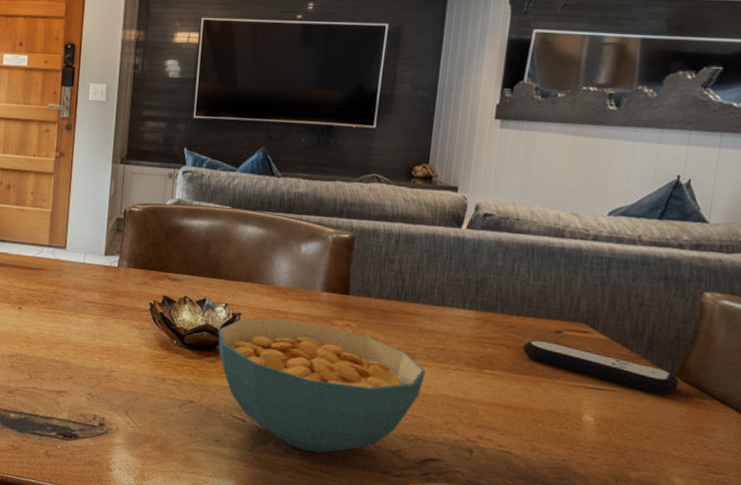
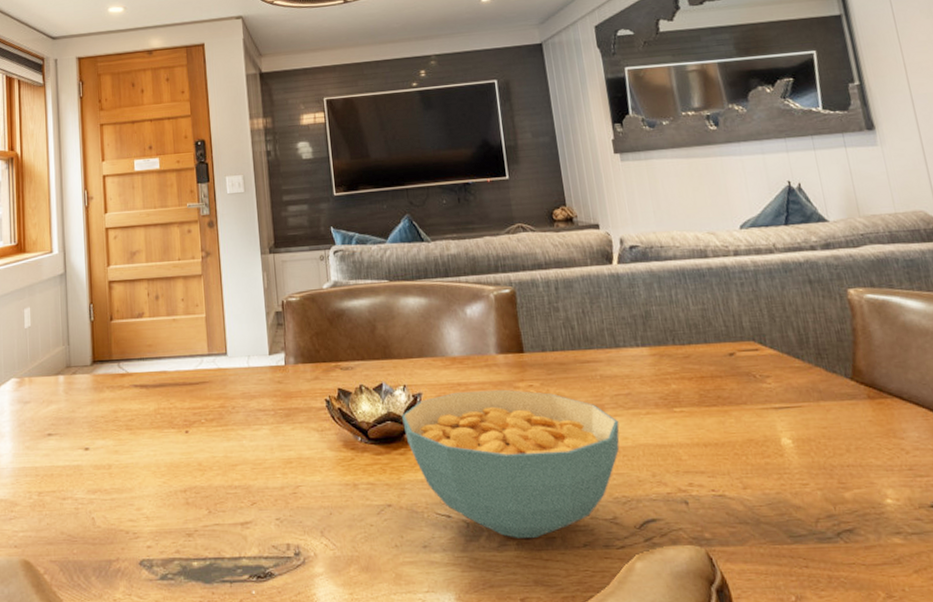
remote control: present [522,339,679,394] -> none [703,365,857,402]

